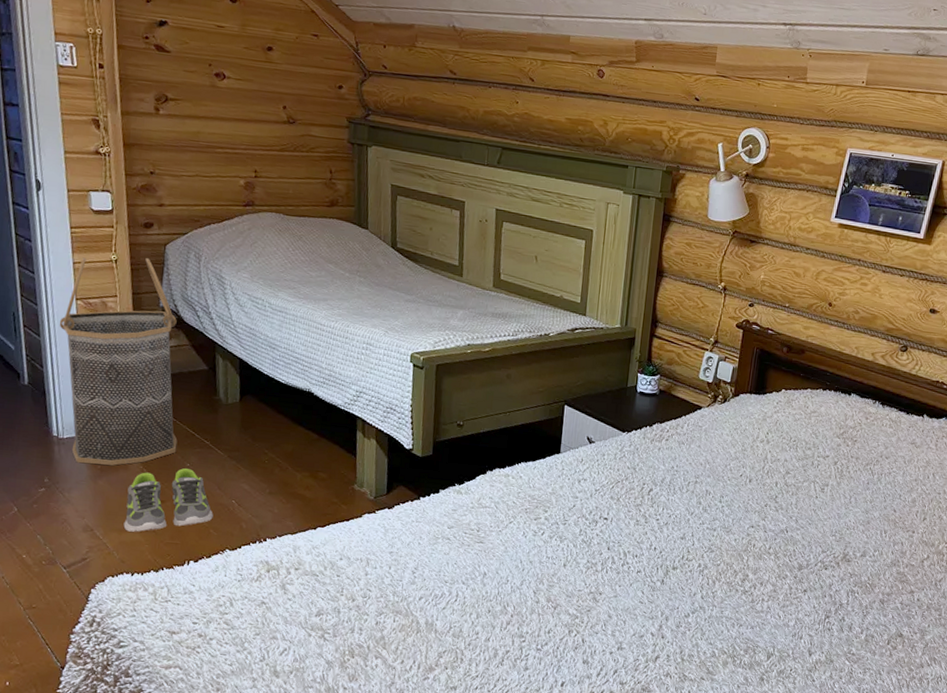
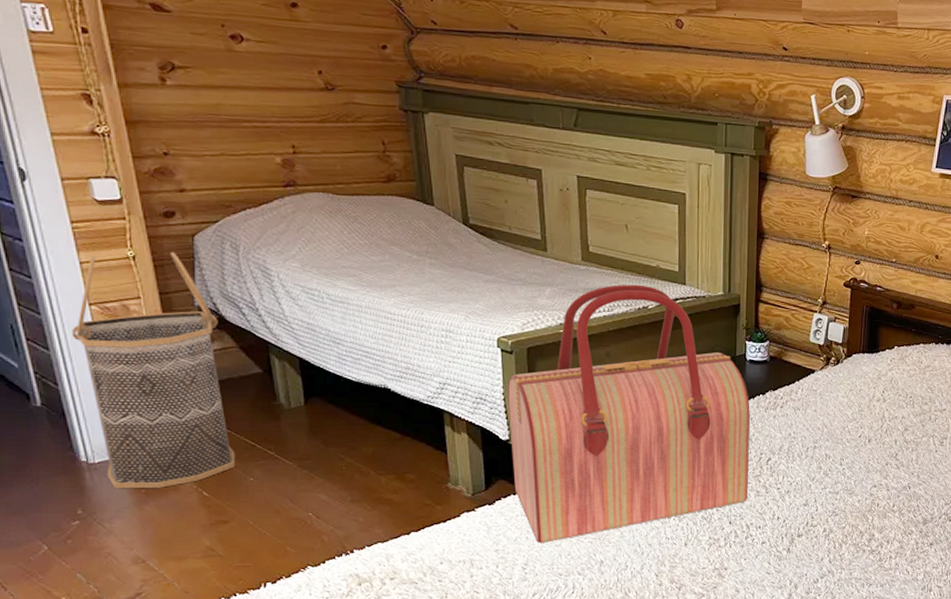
athletic shoe: present [123,468,213,532] -> none [182,484,288,559]
handbag: none [412,311,637,551] -> present [508,284,750,544]

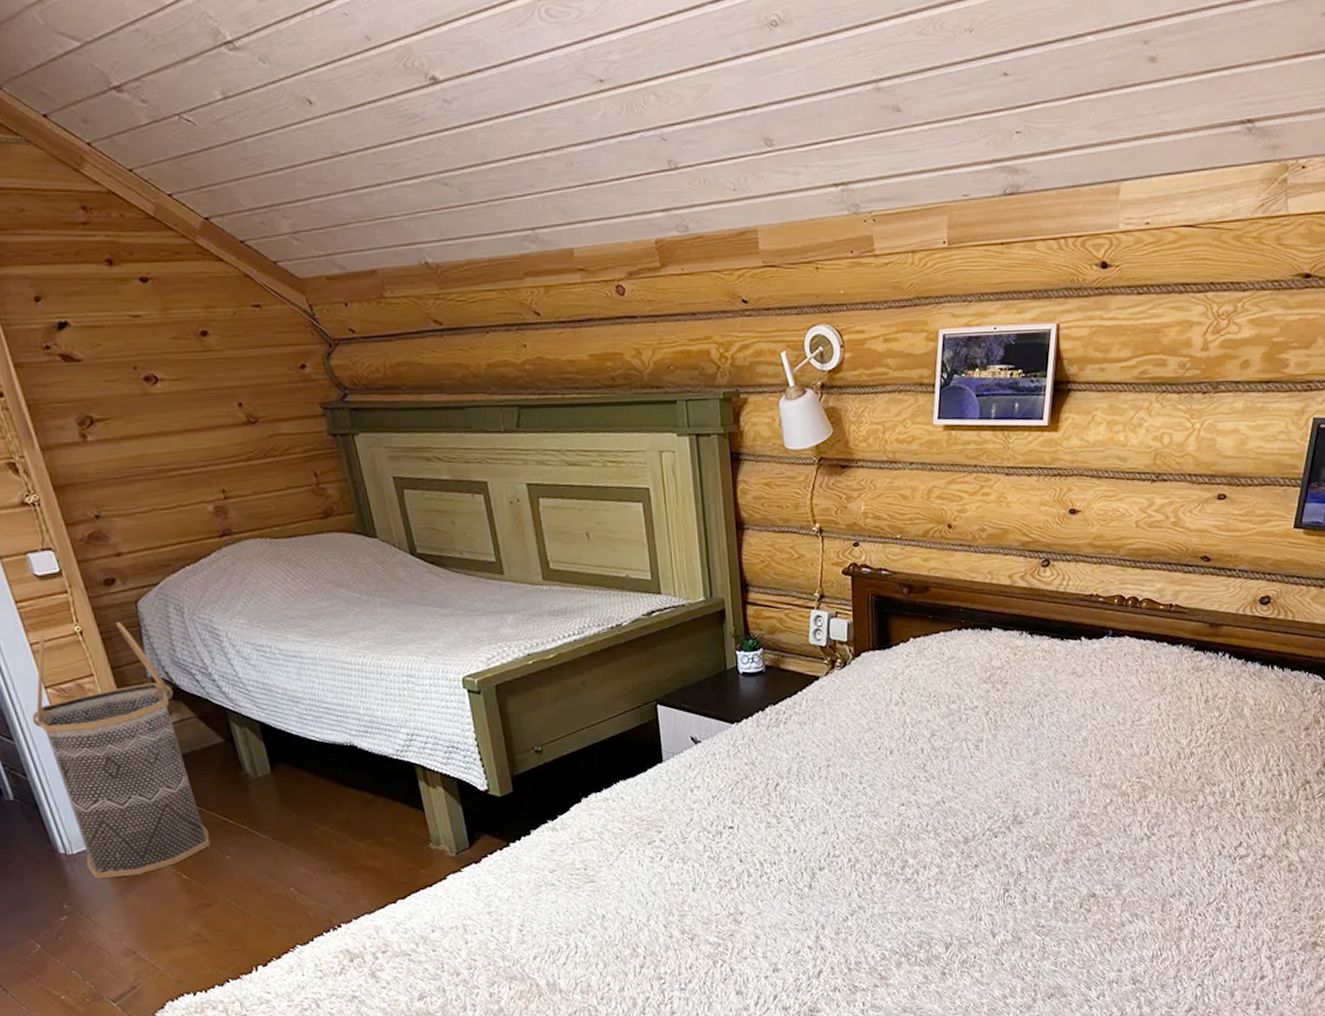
handbag: present [508,284,750,544] -> none [479,599,757,902]

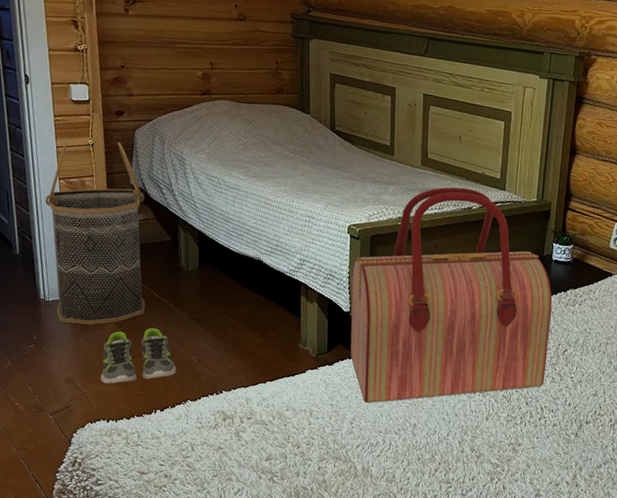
athletic shoe: none [164,861,273,947] -> present [100,328,177,384]
handbag: none [479,599,757,902] -> present [350,187,553,404]

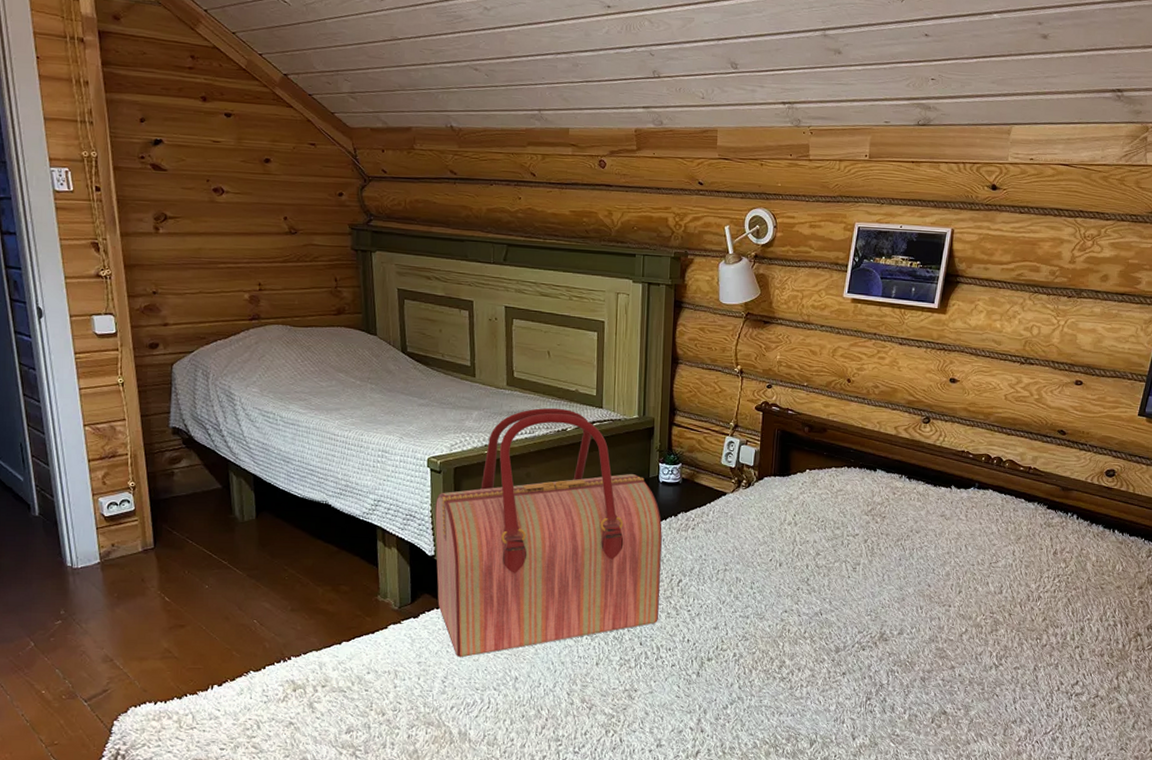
basket: present [45,142,146,325] -> none [67,379,195,593]
athletic shoe: present [100,328,177,384] -> none [144,591,235,659]

